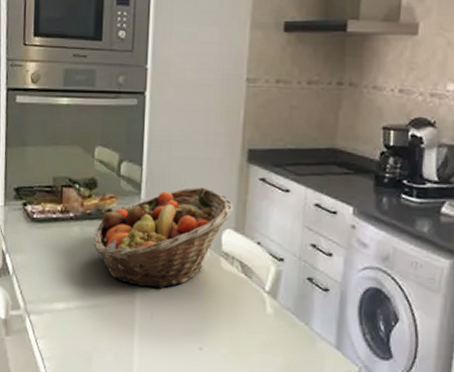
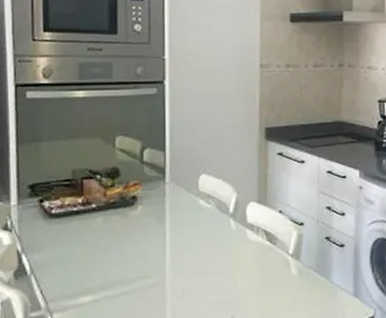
fruit basket: present [93,187,233,289] -> none [118,166,255,267]

